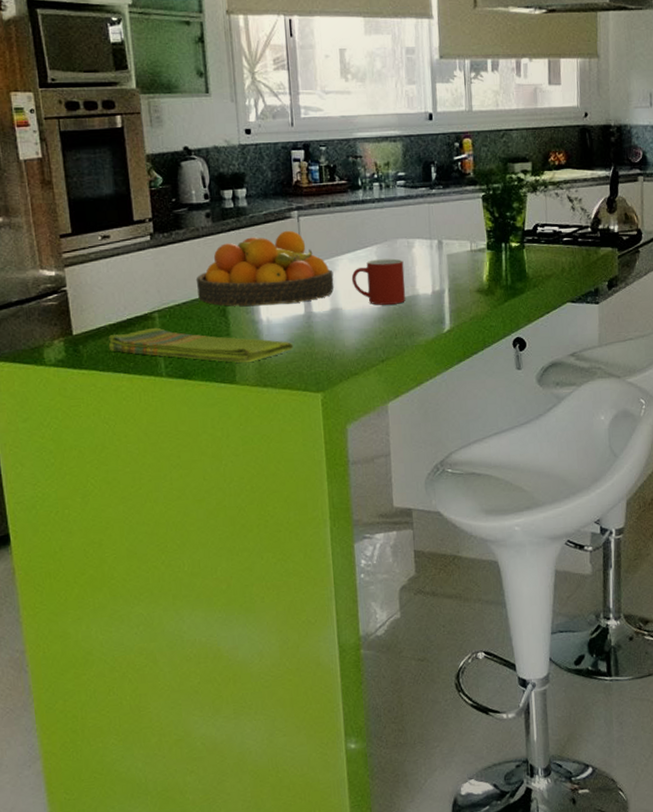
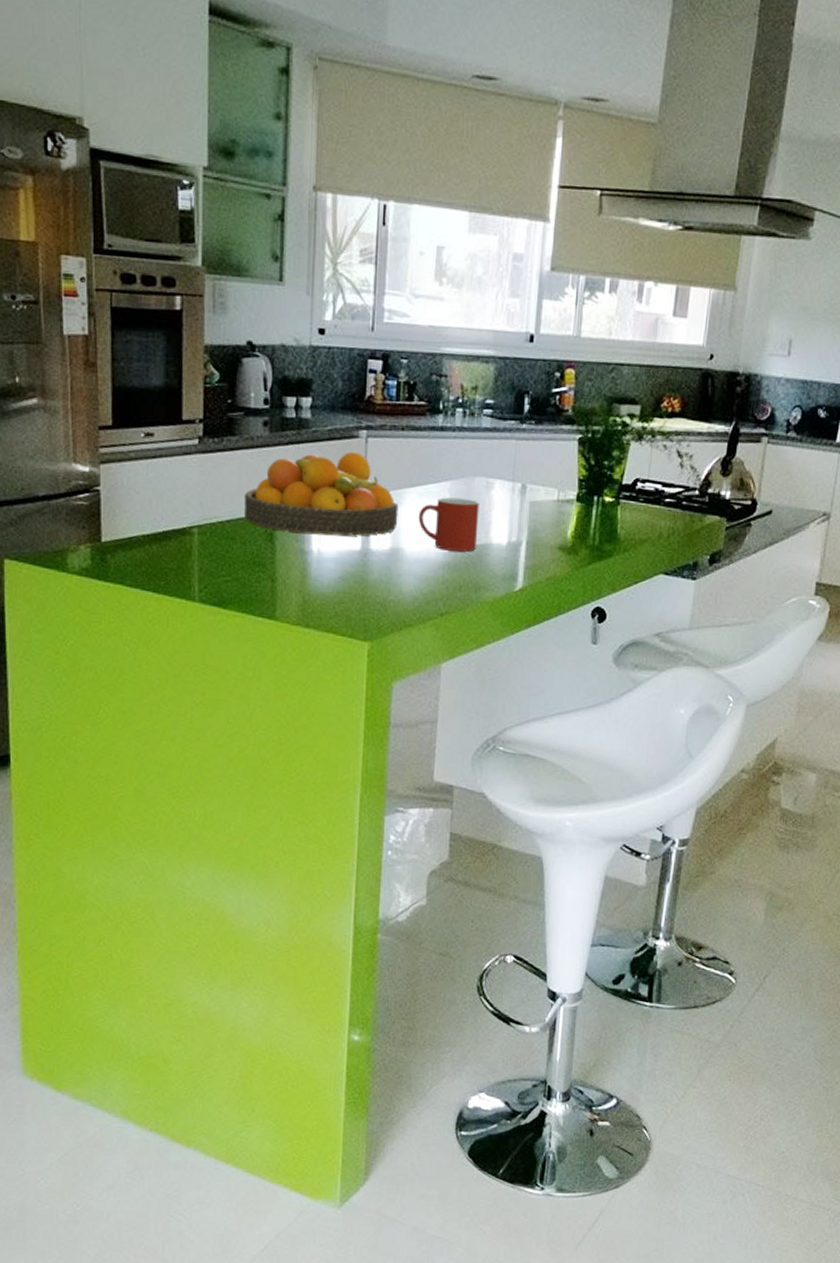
dish towel: present [108,327,294,363] -> none [140,544,344,597]

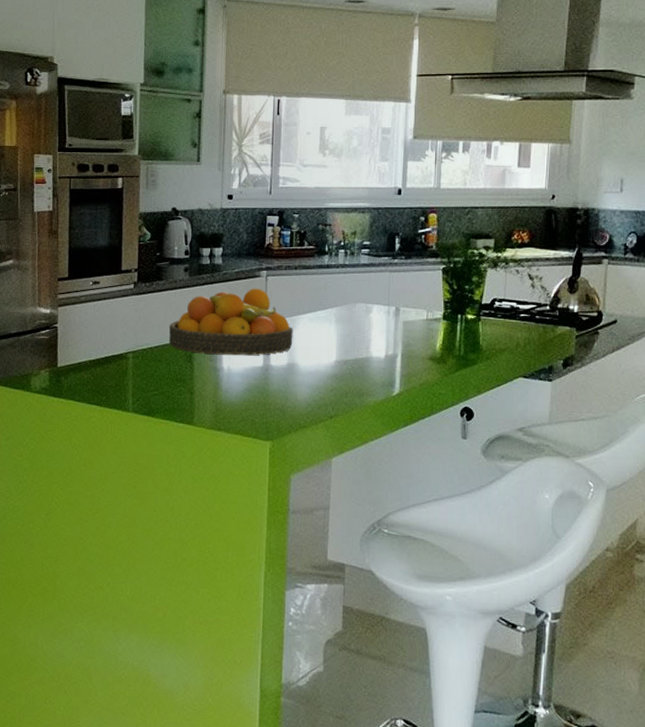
mug: present [418,497,480,552] -> none [309,321,361,365]

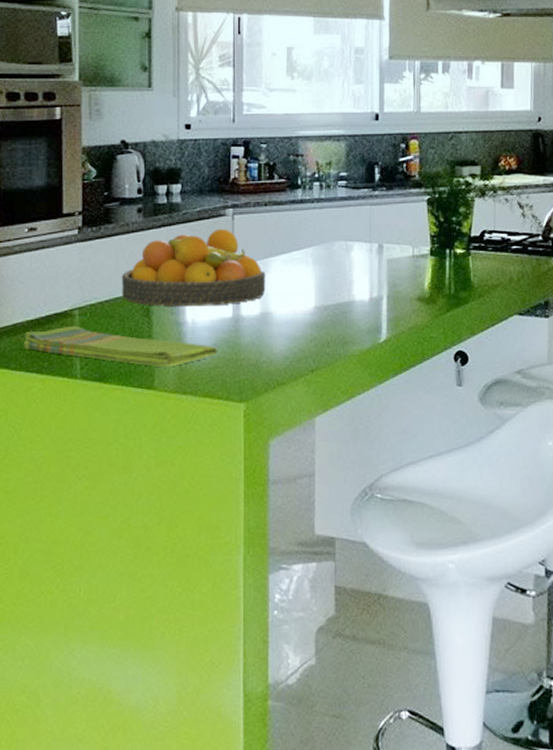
dish towel: none [87,366,249,406] -> present [24,325,218,367]

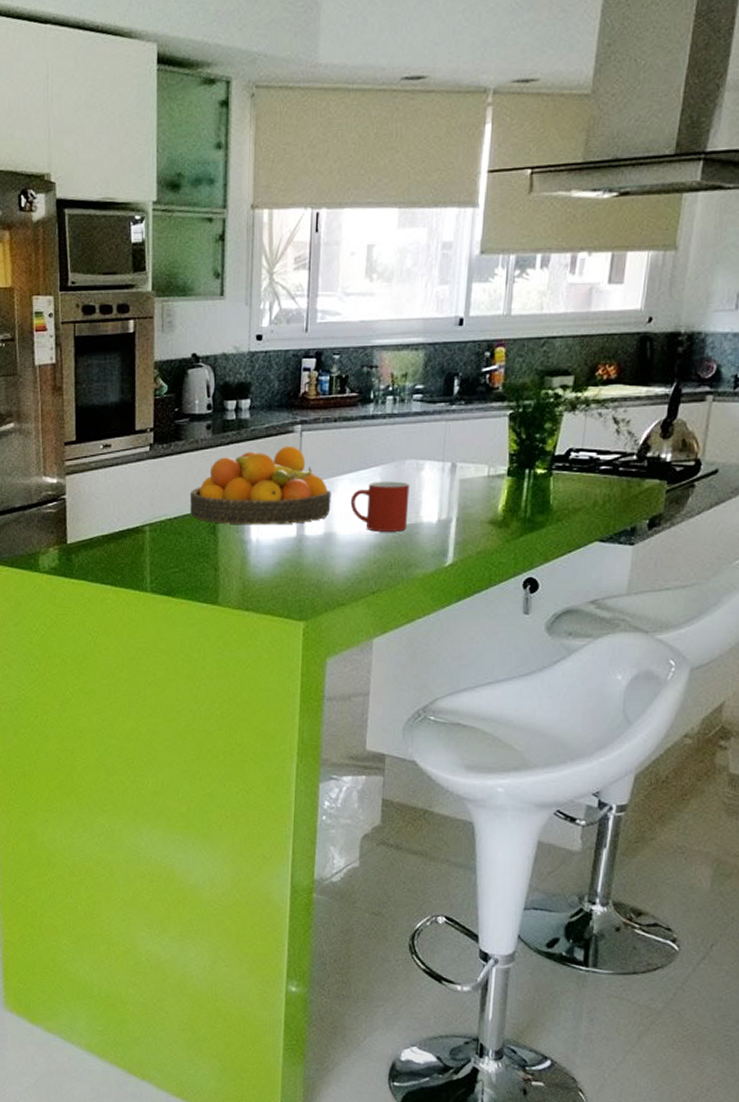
dish towel: present [24,325,218,367] -> none [100,541,281,583]
mug: none [284,262,341,311] -> present [350,481,410,532]

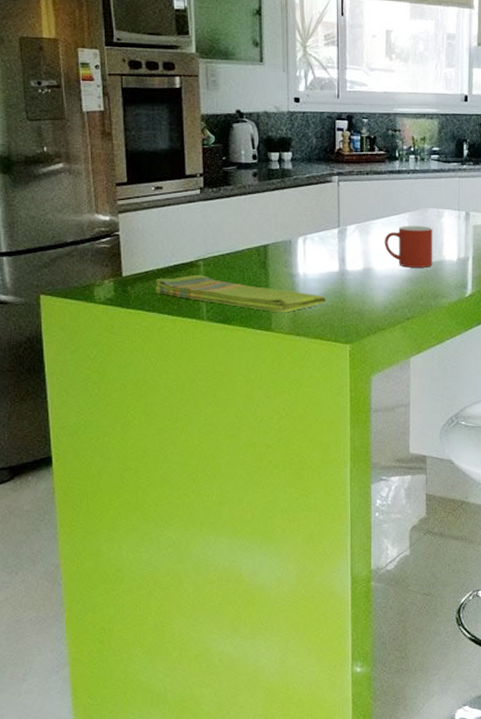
dish towel: none [100,541,281,583] -> present [156,274,327,312]
fruit bowl: present [189,445,332,525] -> none [240,193,368,261]

